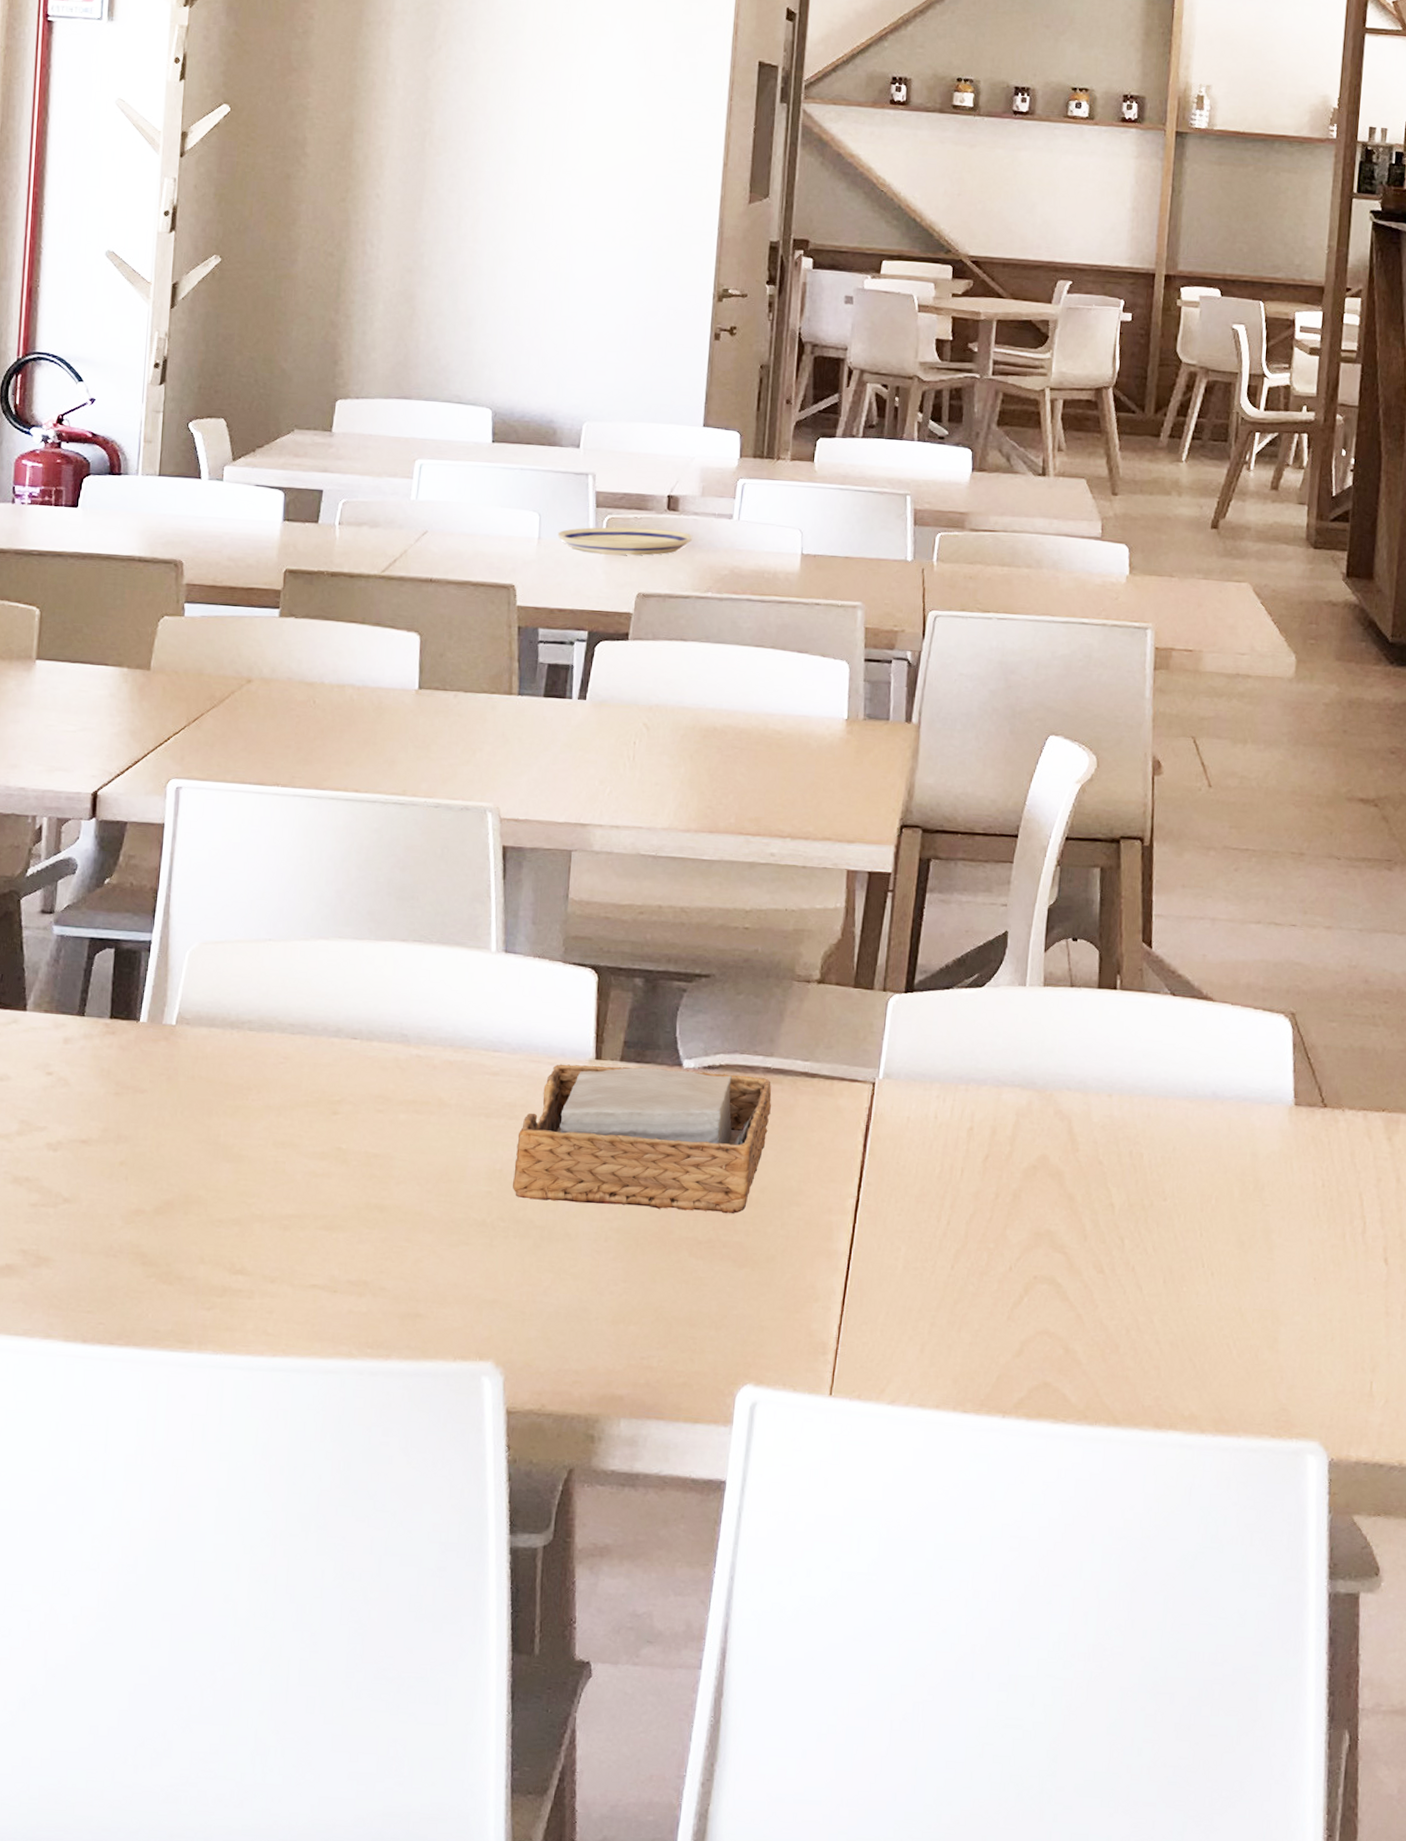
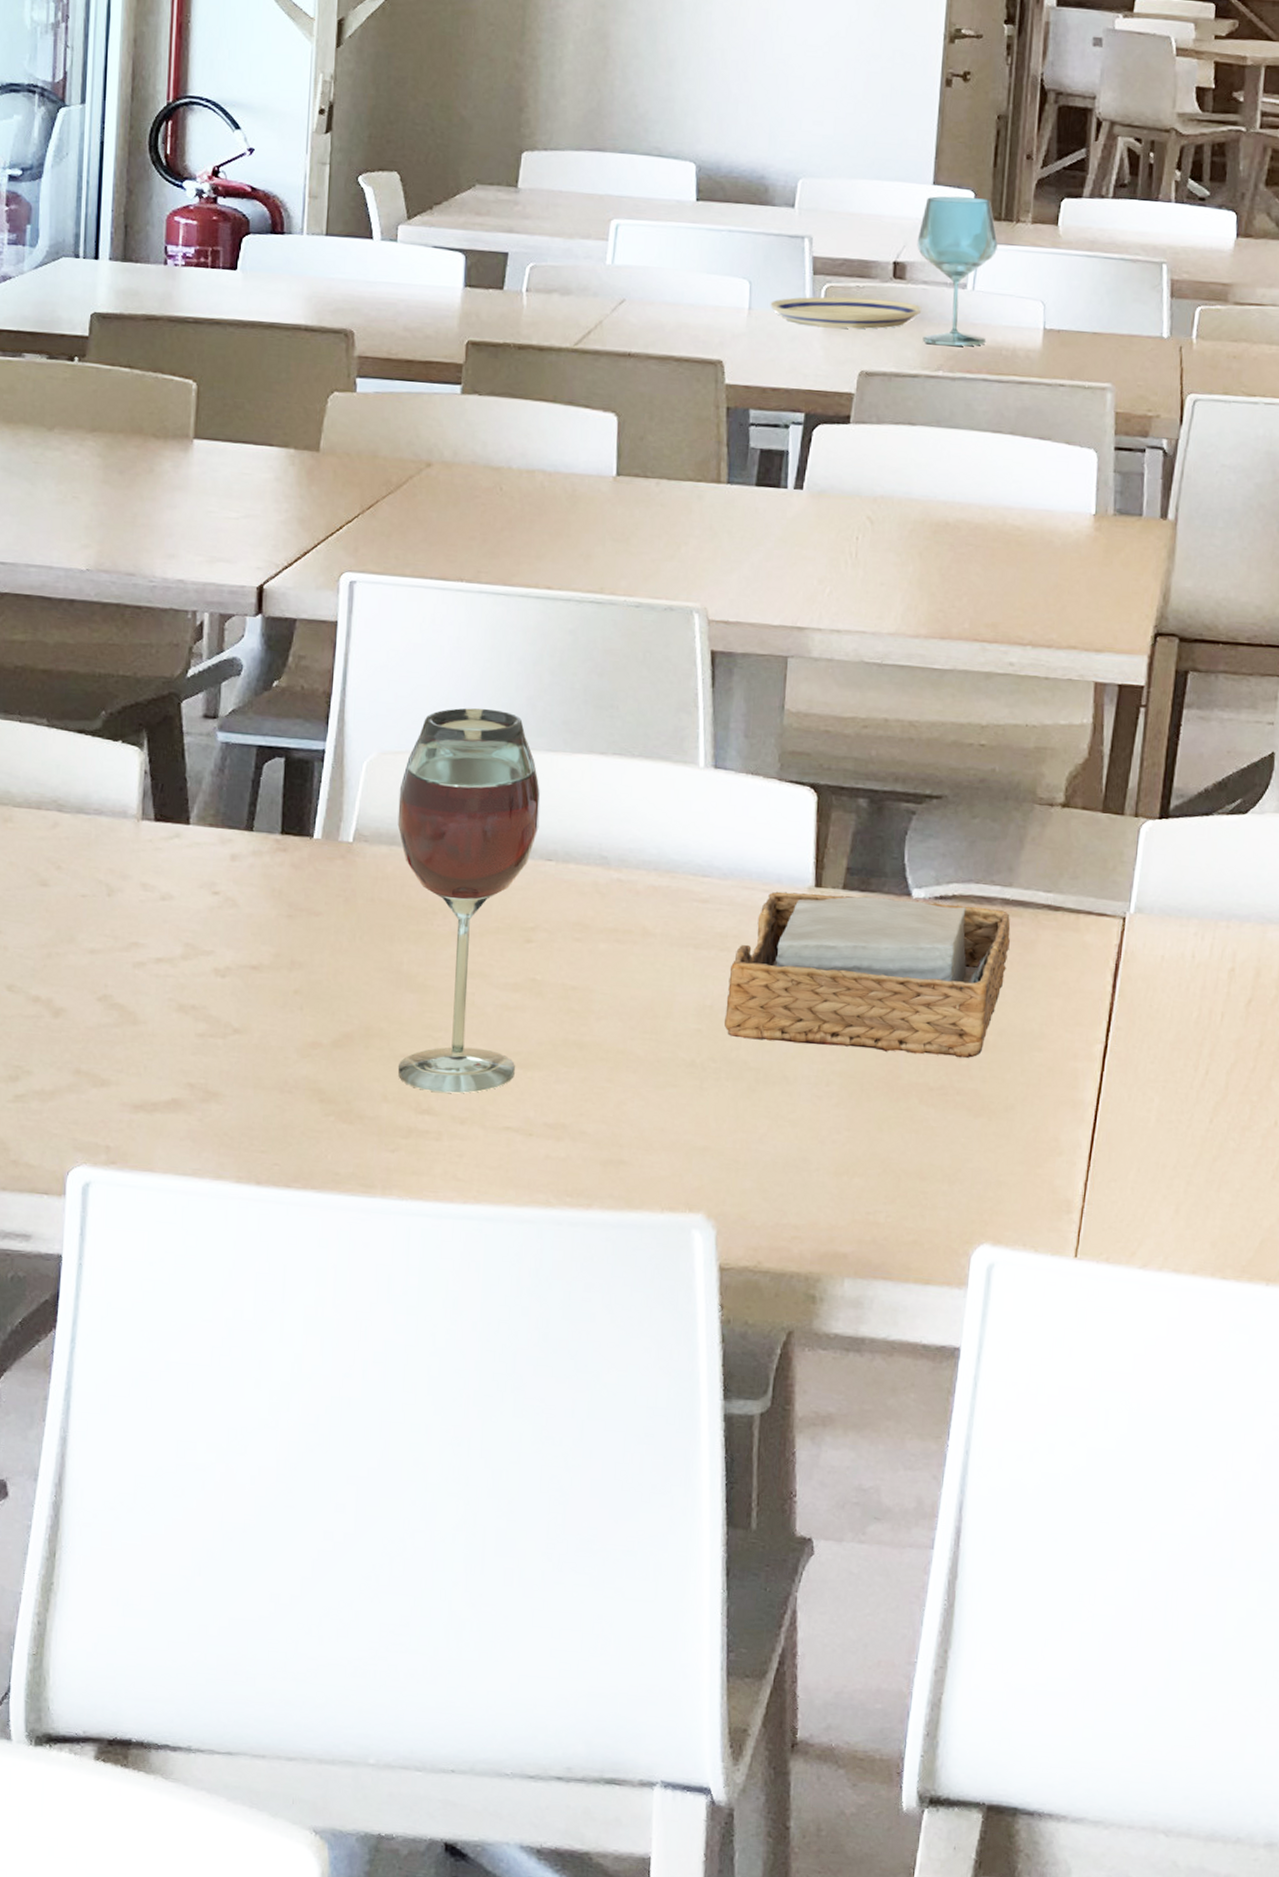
wineglass: none [214,901,348,1255] -> present [397,708,541,1094]
wine glass: none [689,437,761,570] -> present [917,196,998,347]

